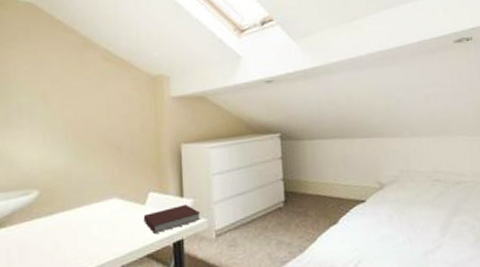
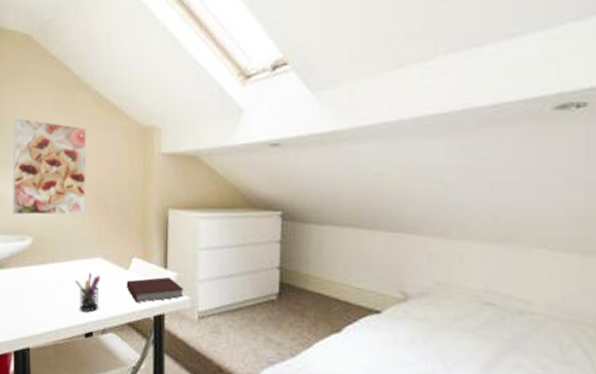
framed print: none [14,77,98,170] -> present [12,117,87,215]
pen holder: none [88,214,117,254] -> present [75,273,101,312]

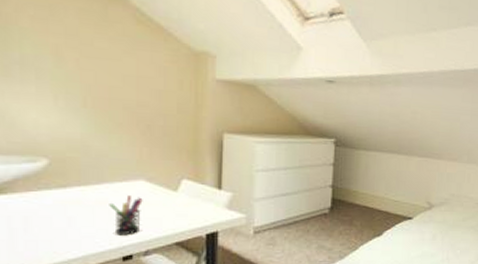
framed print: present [12,117,87,215] -> none [16,21,124,136]
notebook: present [126,277,184,303] -> none [174,197,240,222]

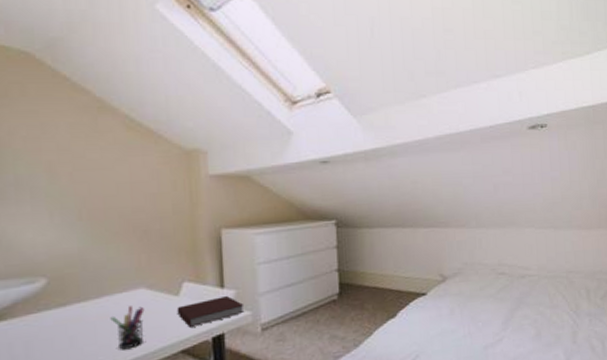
notebook: none [174,197,240,222] -> present [176,296,245,327]

